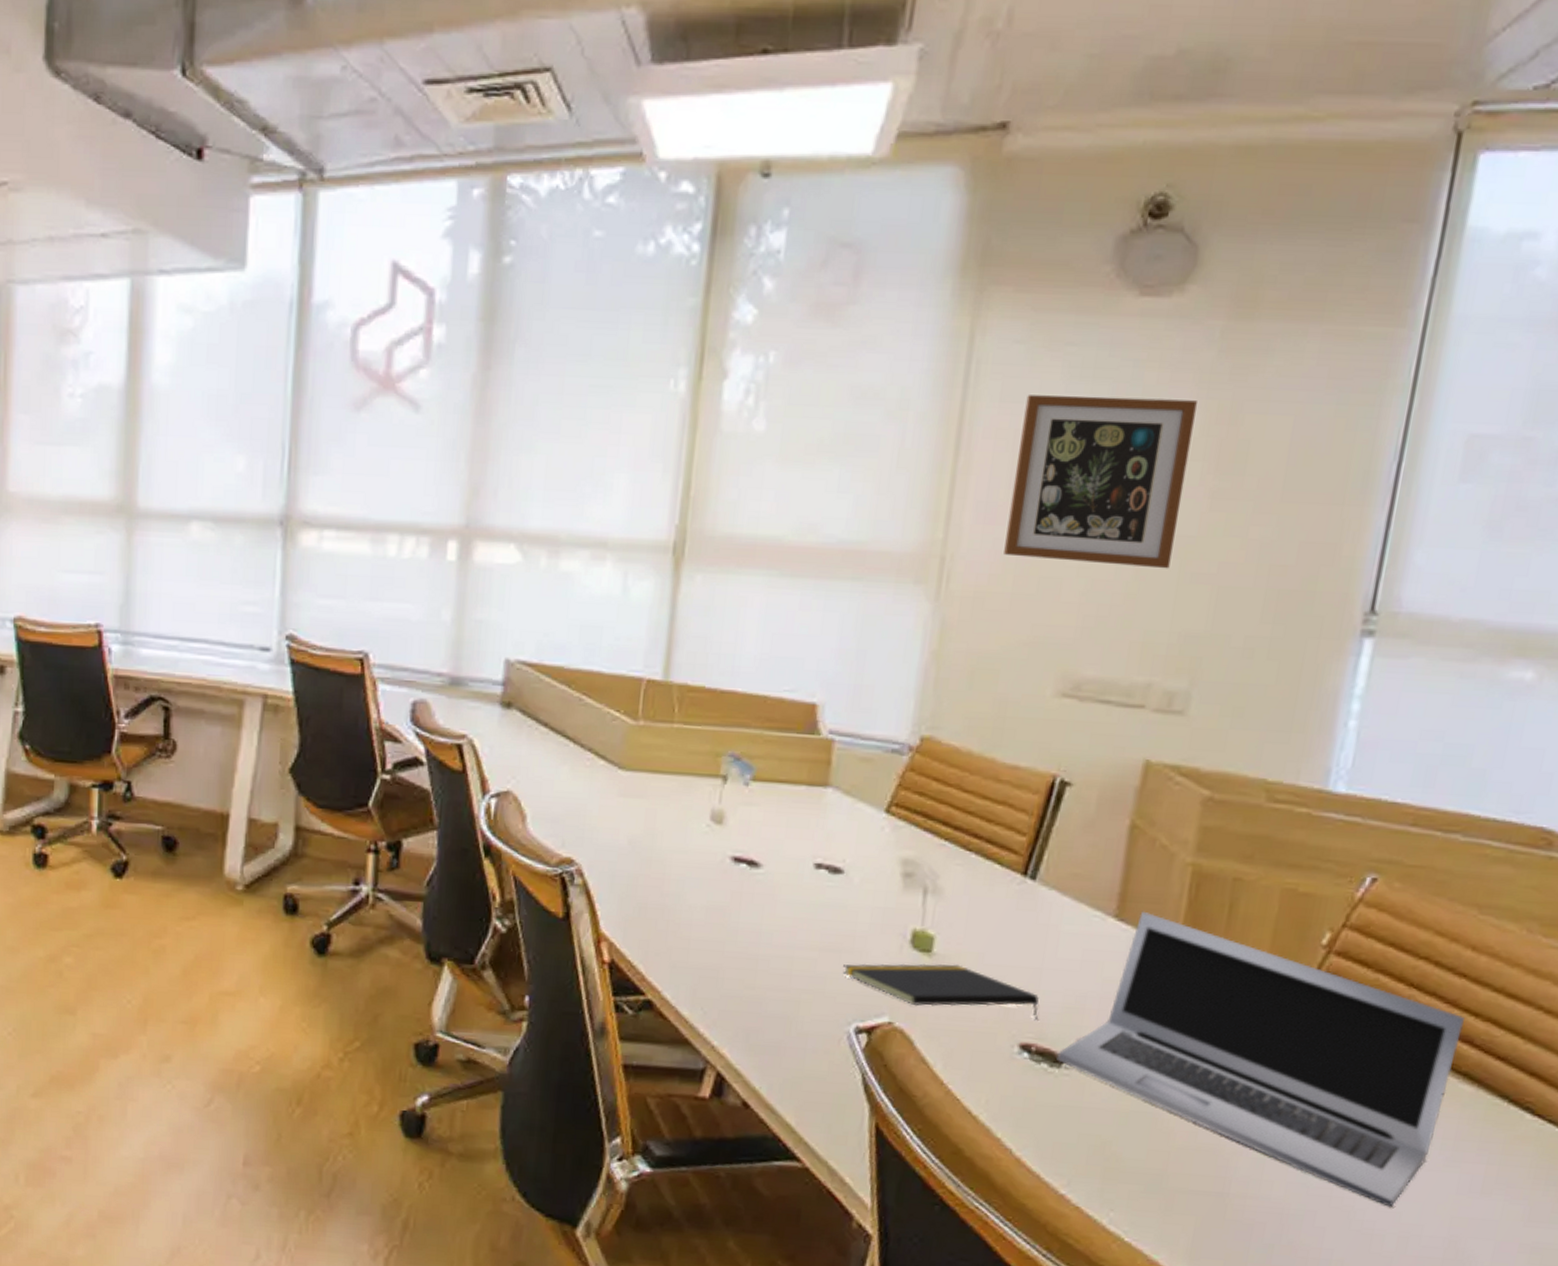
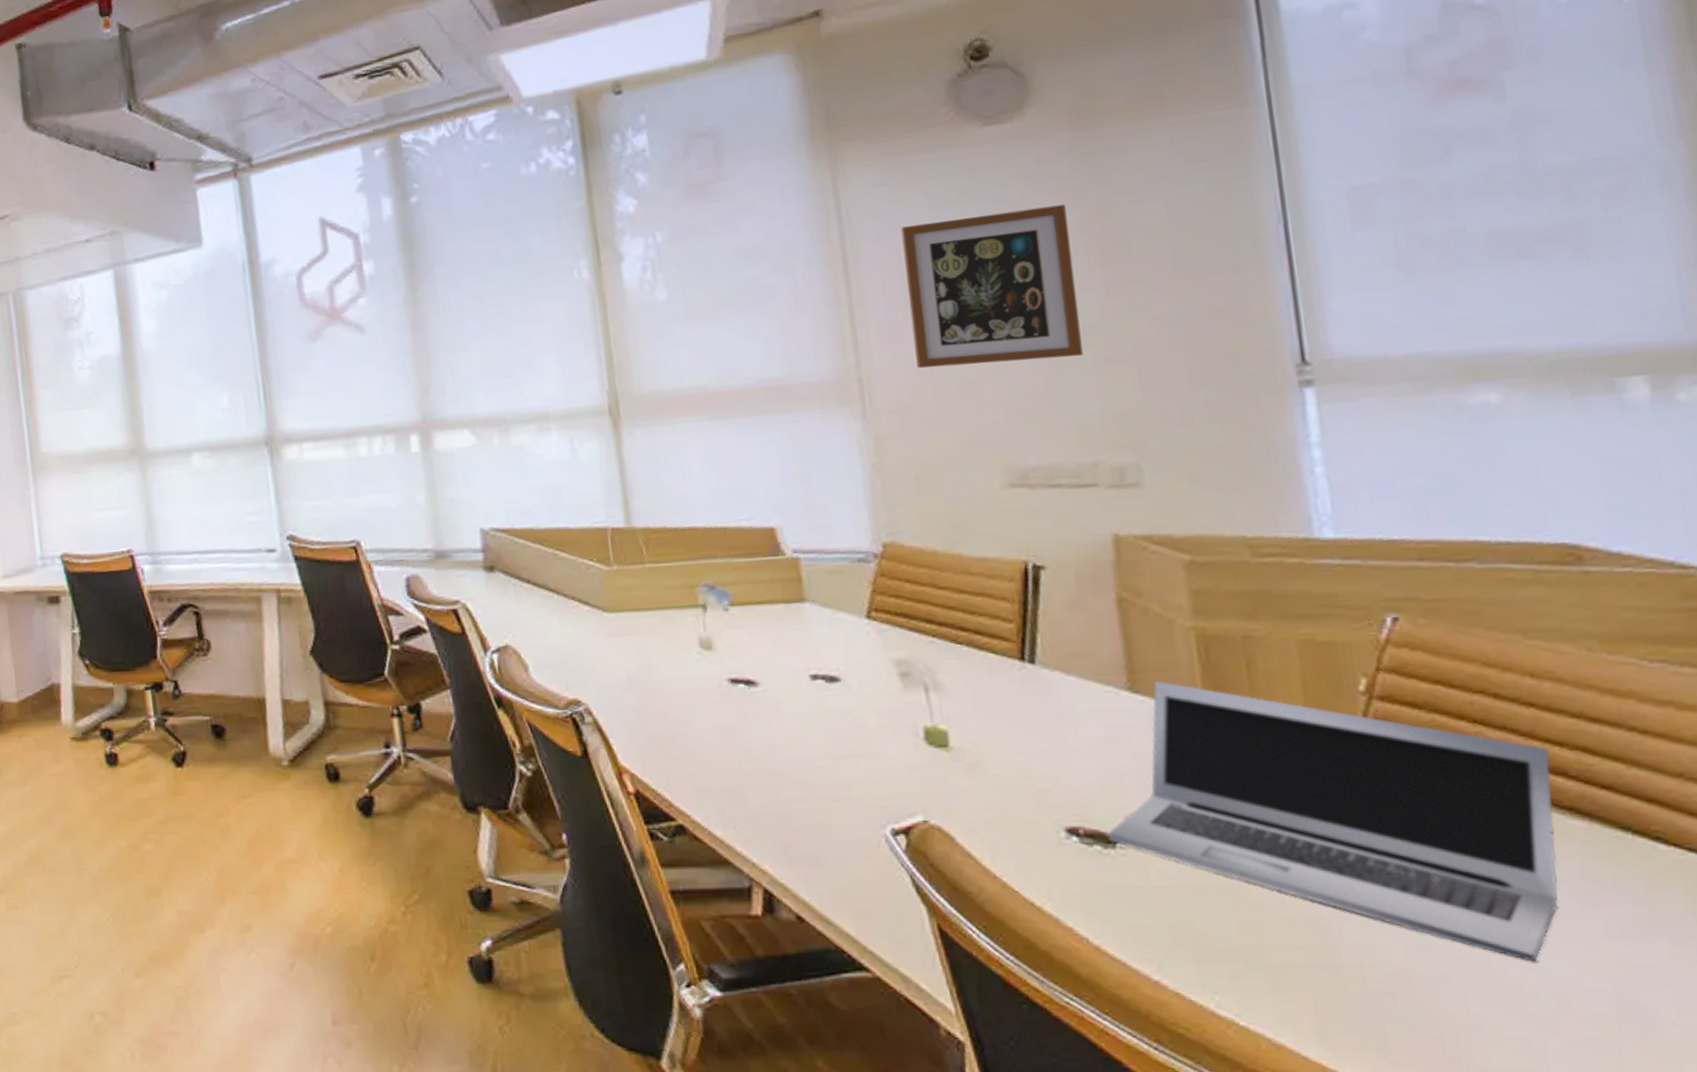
notepad: present [842,963,1039,1021] -> none [863,756,1077,803]

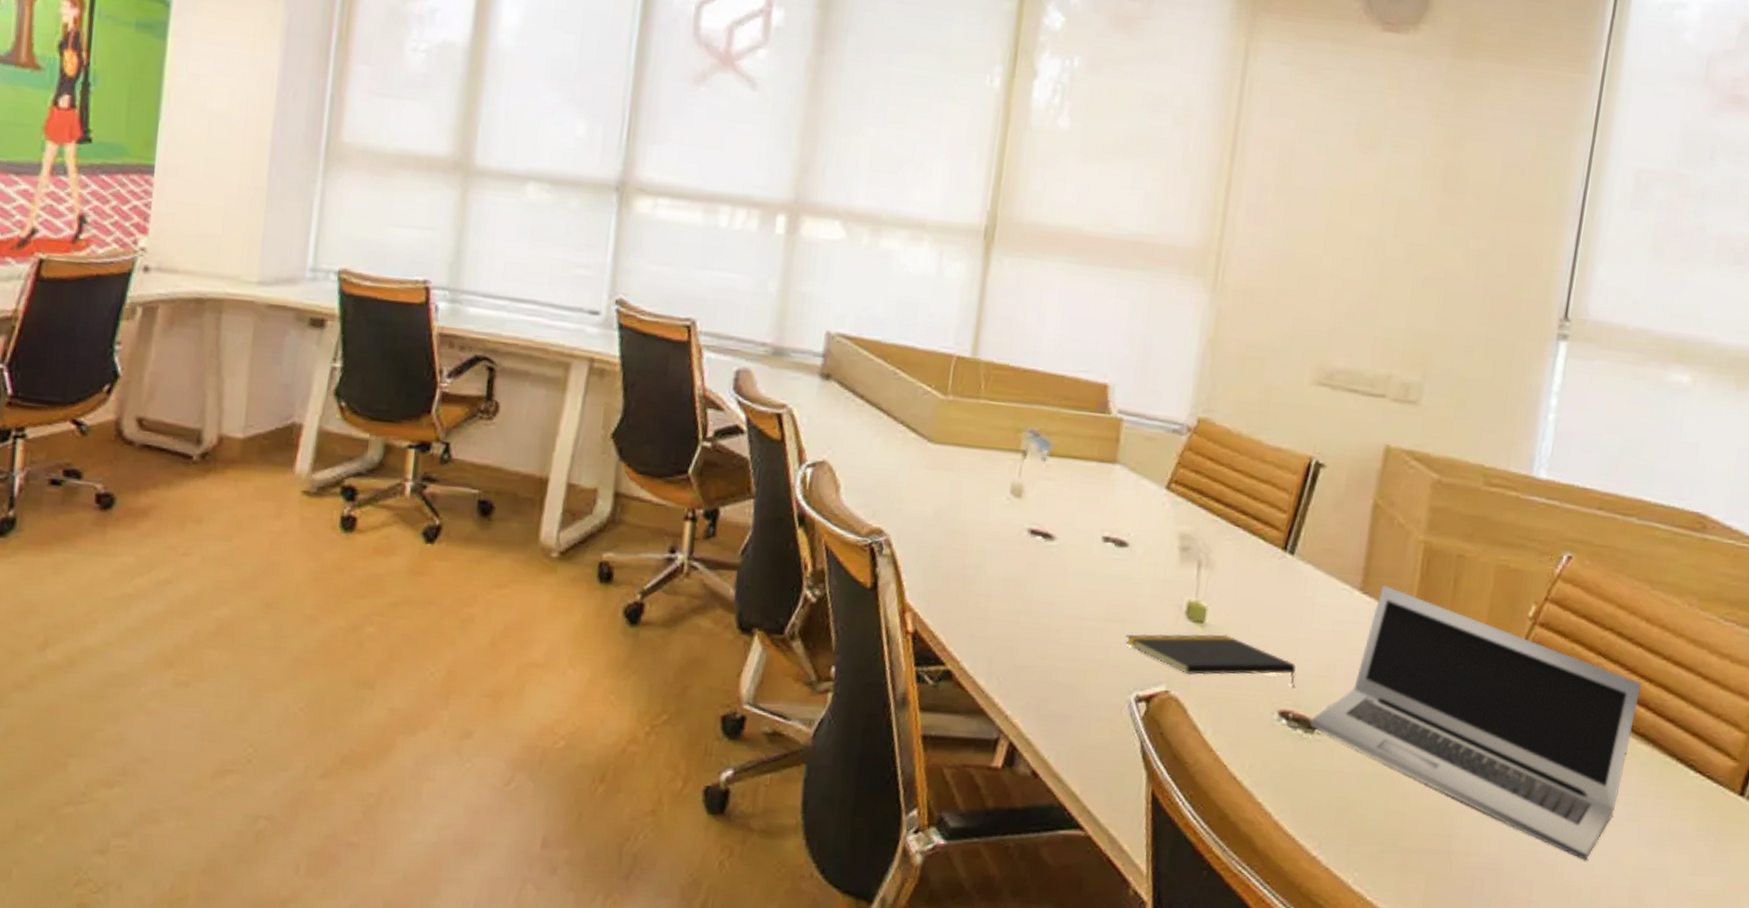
notepad: none [863,756,1077,803] -> present [1125,634,1296,688]
wall art: present [901,204,1083,368] -> none [1270,111,1429,273]

